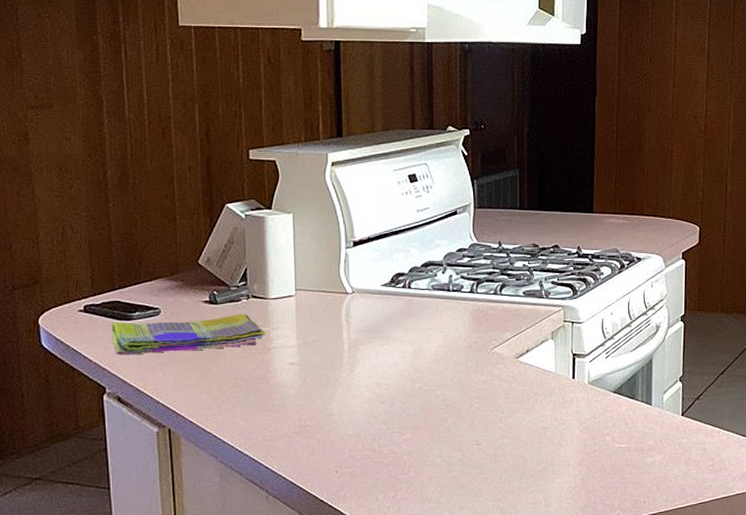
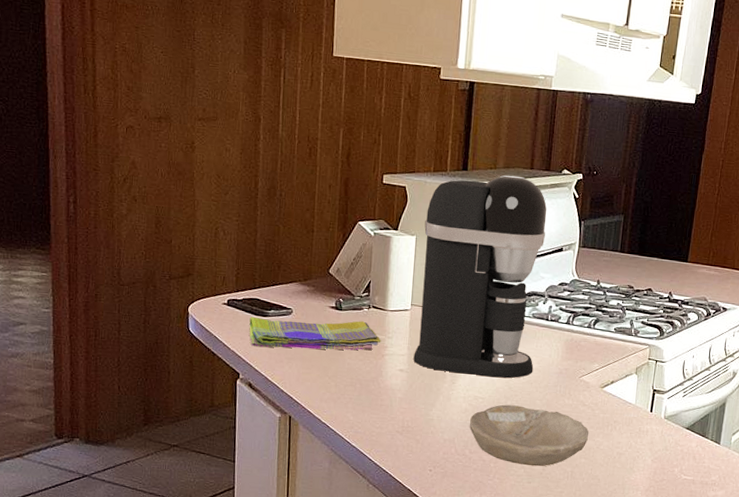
coffee maker: none [301,138,440,360] -> present [413,175,547,378]
bowl: none [375,388,509,454] -> present [470,404,589,467]

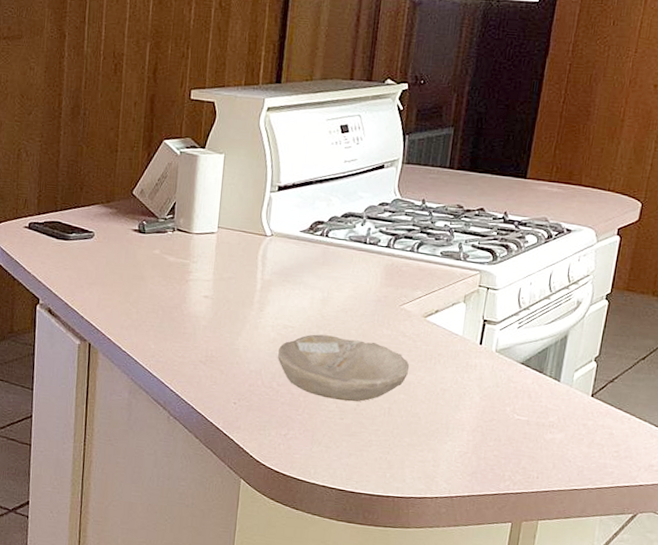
dish towel: present [249,316,381,351] -> none [50,240,186,276]
coffee maker: present [413,175,547,378] -> none [219,87,368,306]

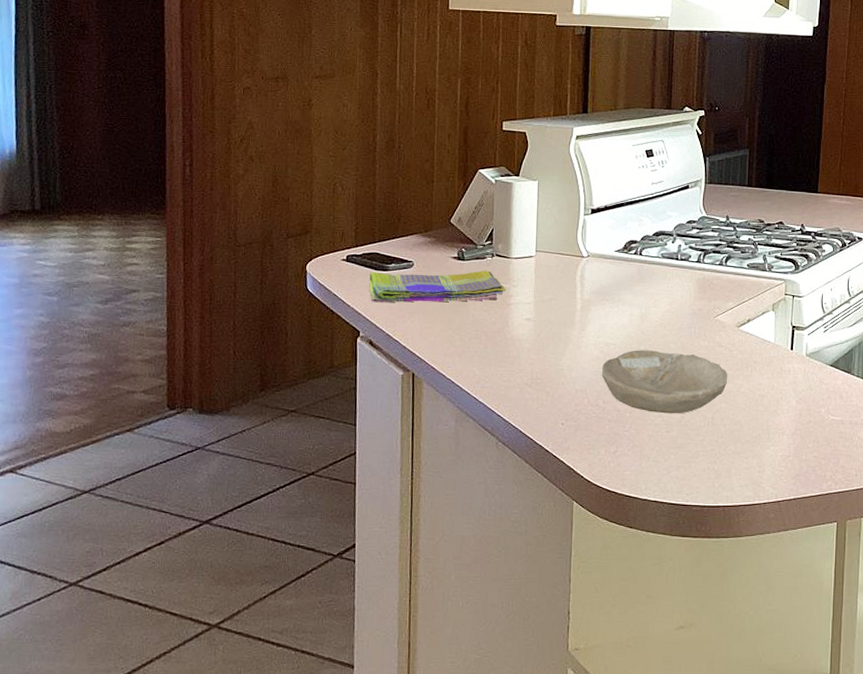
dish towel: none [50,240,186,276] -> present [369,270,506,303]

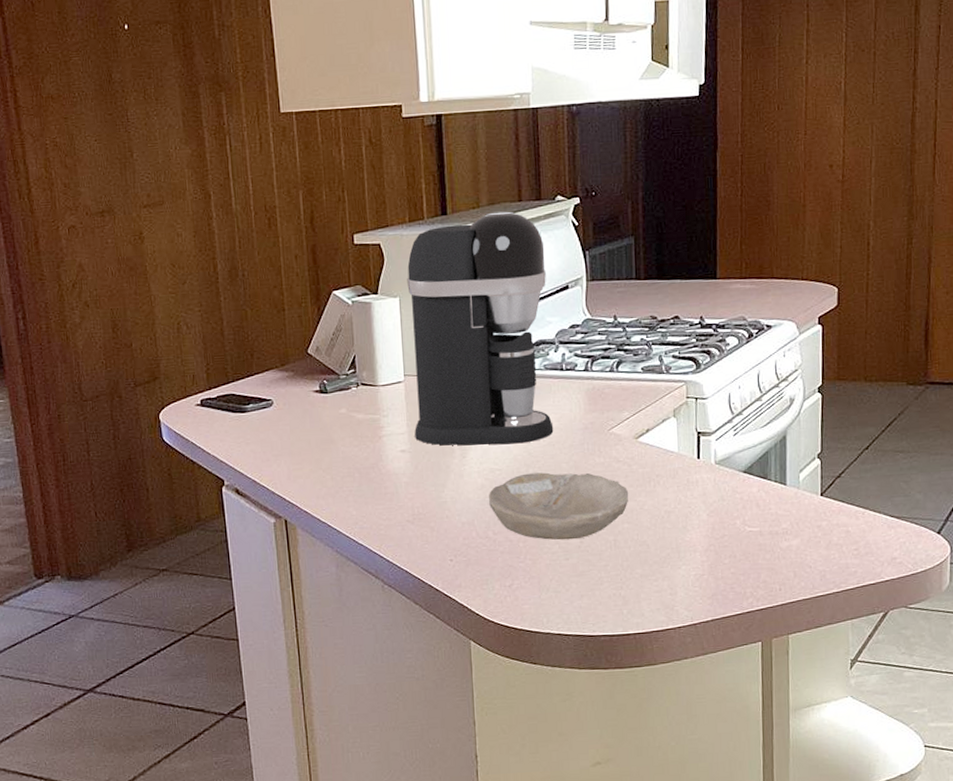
dish towel: present [369,270,506,303] -> none [227,402,376,448]
coffee maker: none [540,115,671,322] -> present [407,211,554,446]

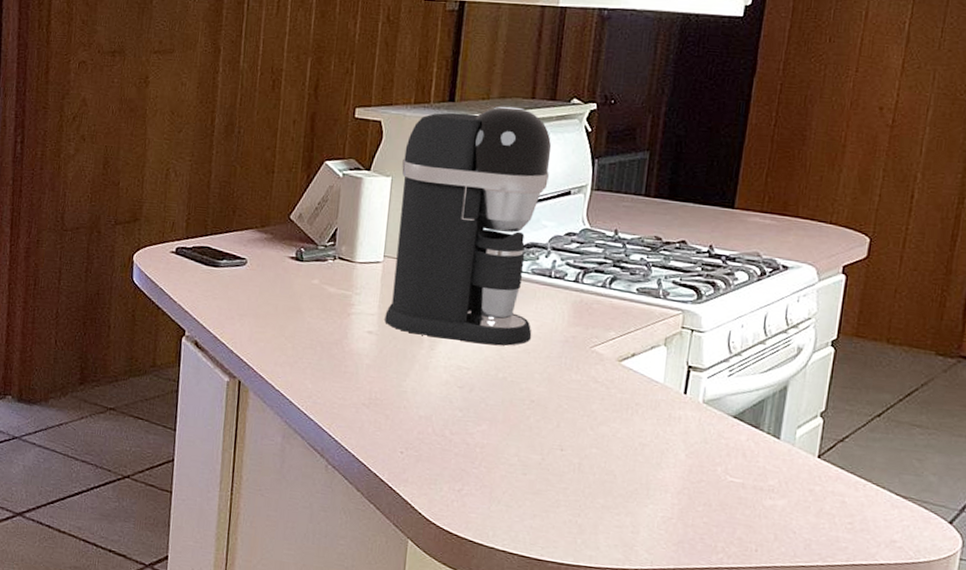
bowl: present [489,472,629,540] -> none [451,377,603,456]

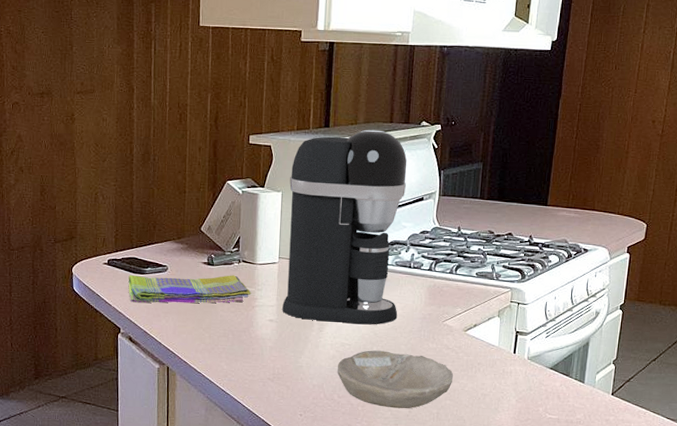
dish towel: none [198,266,348,308] -> present [128,274,252,303]
bowl: none [451,377,603,456] -> present [337,350,454,409]

